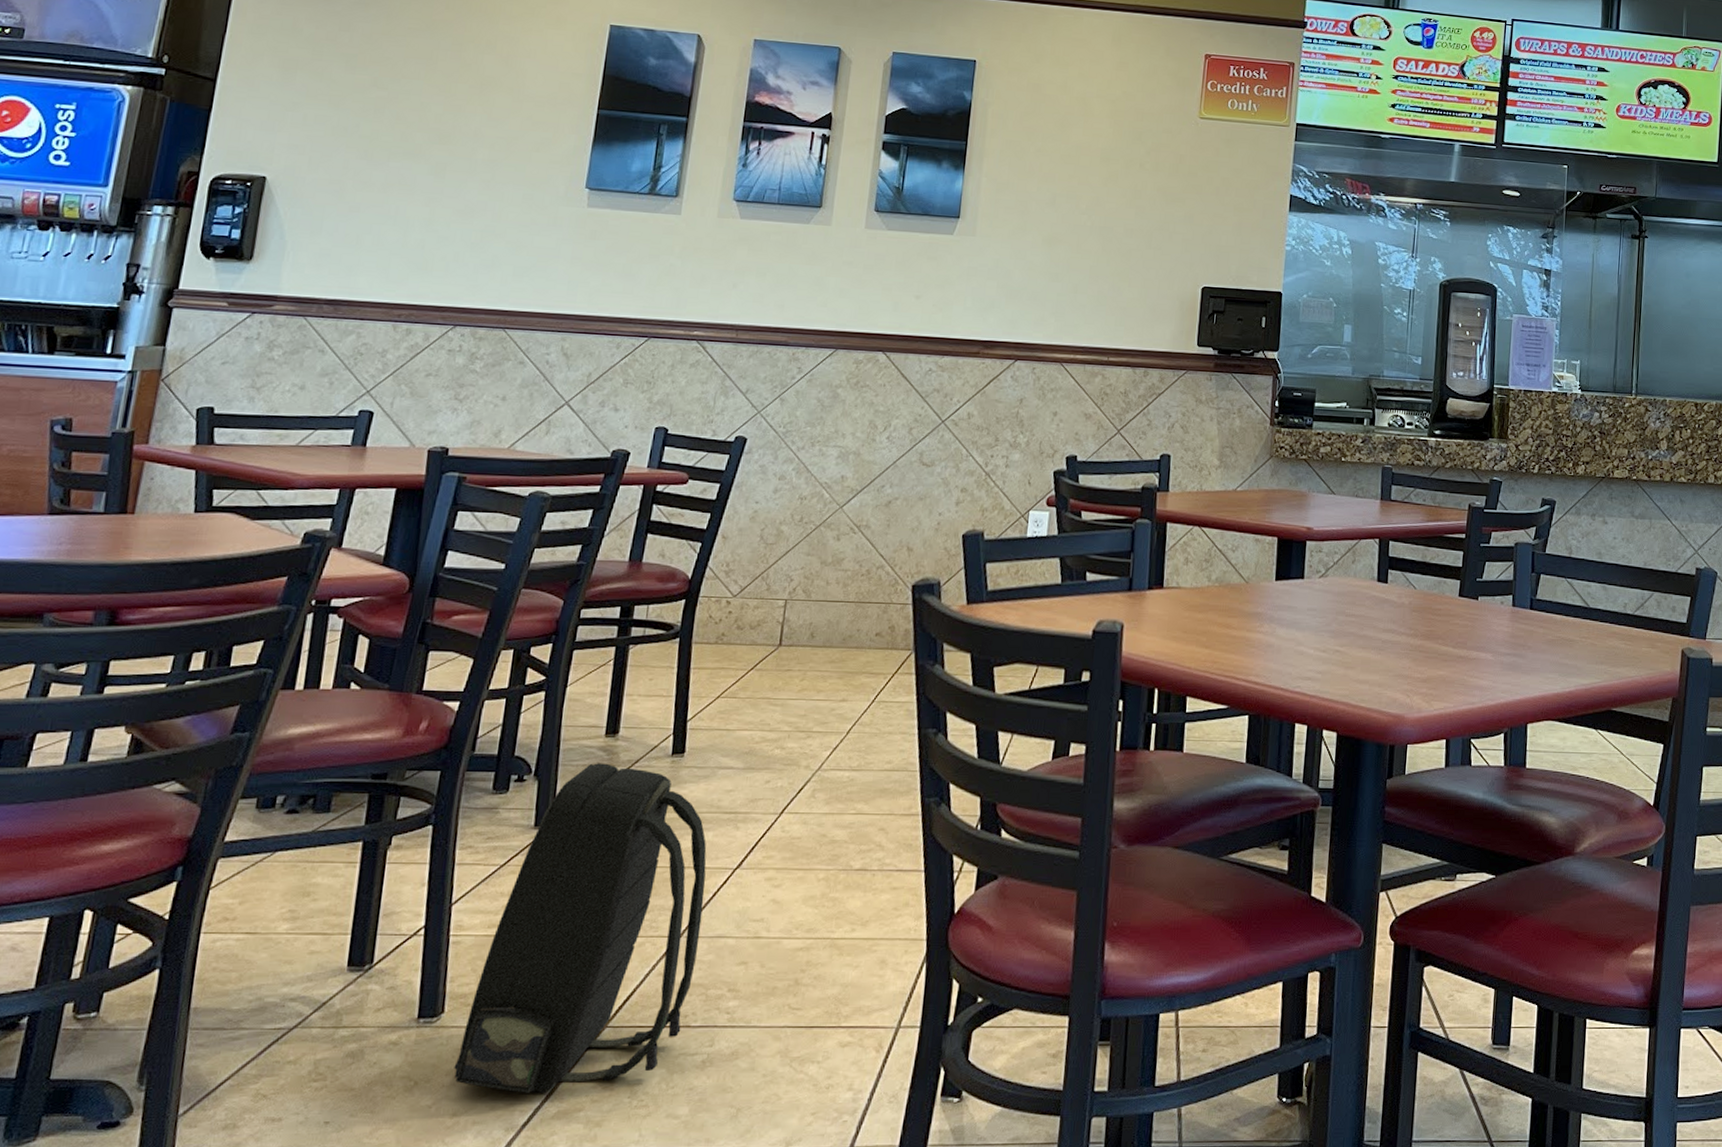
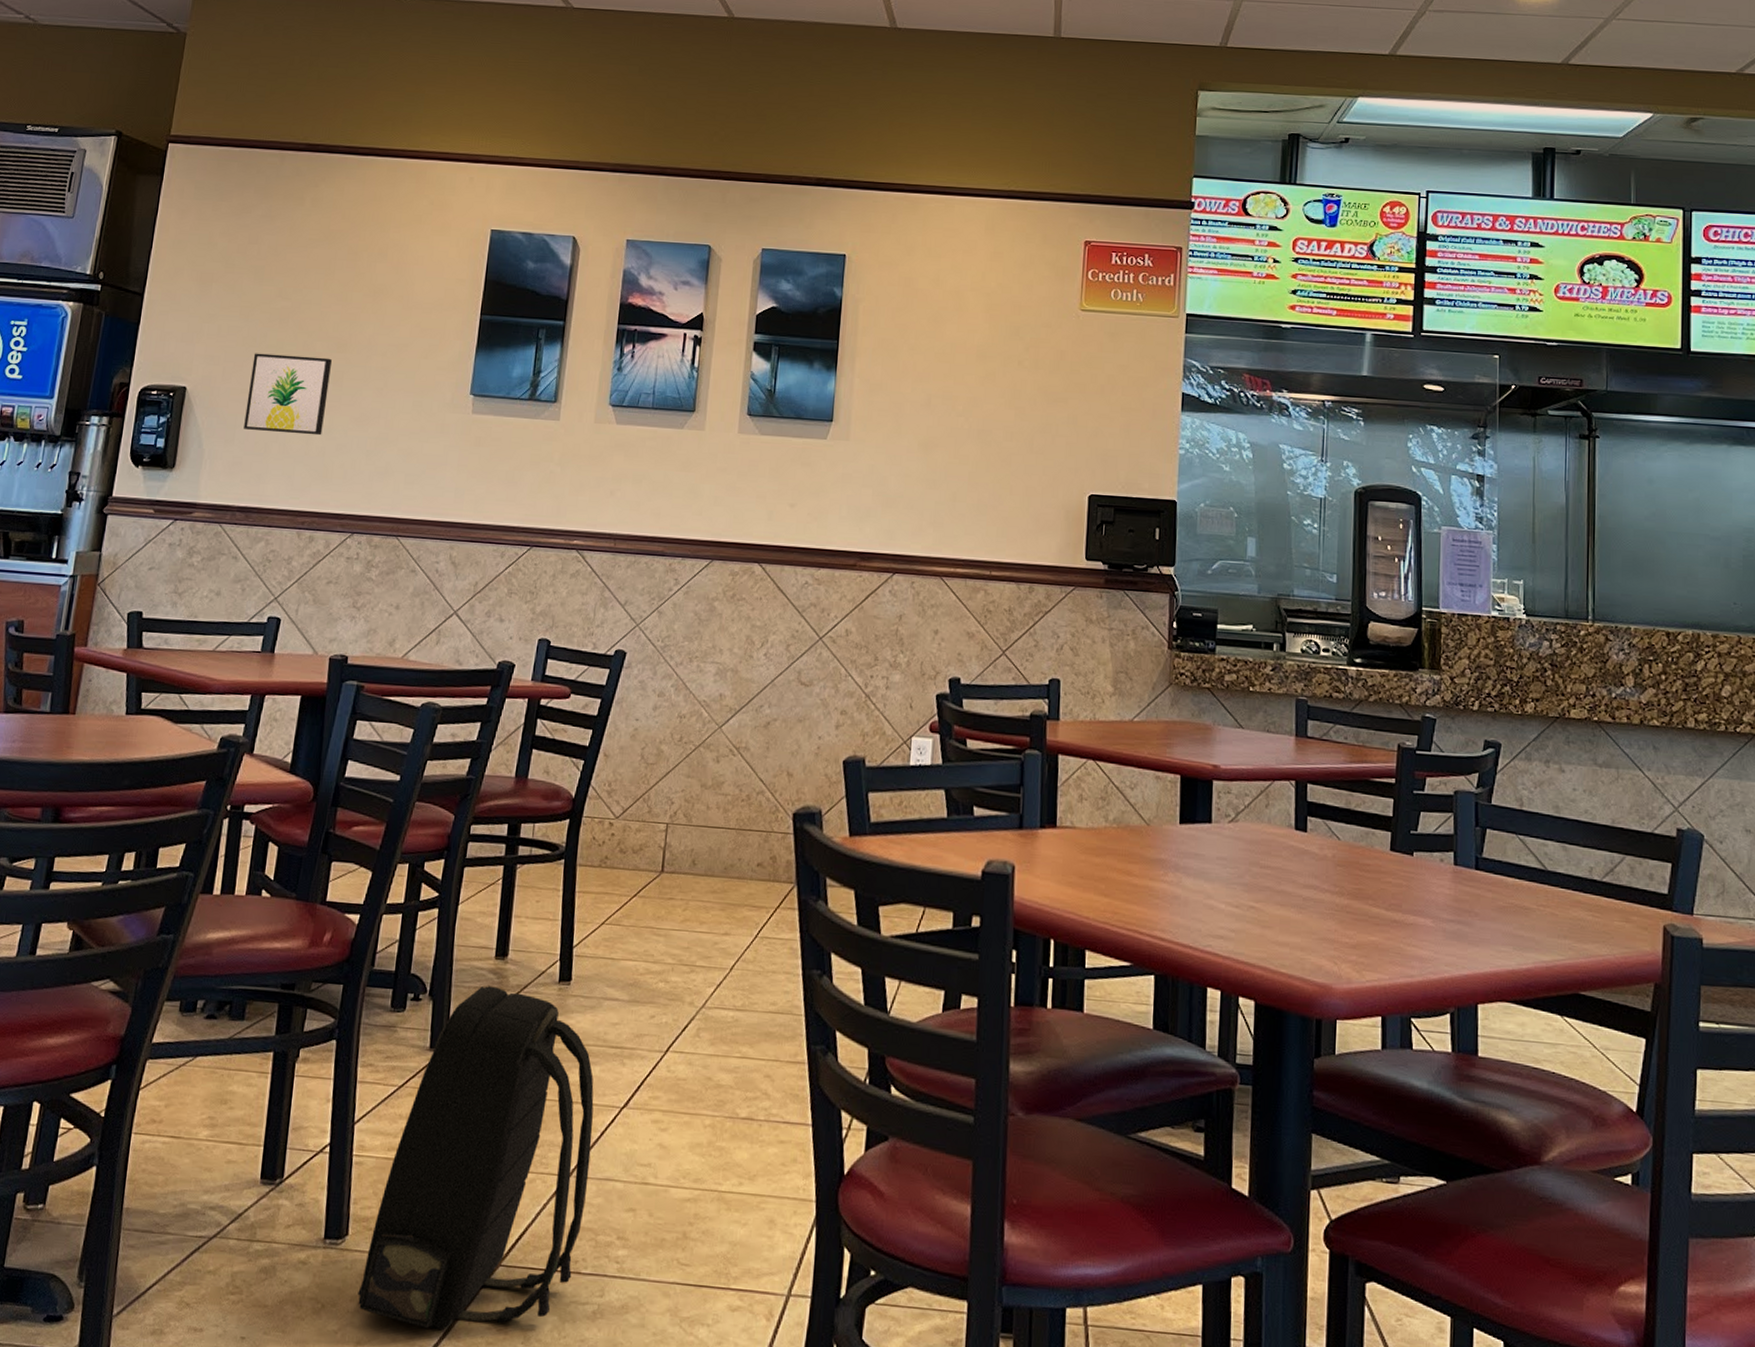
wall art: none [332,143,433,228] -> present [244,353,332,436]

